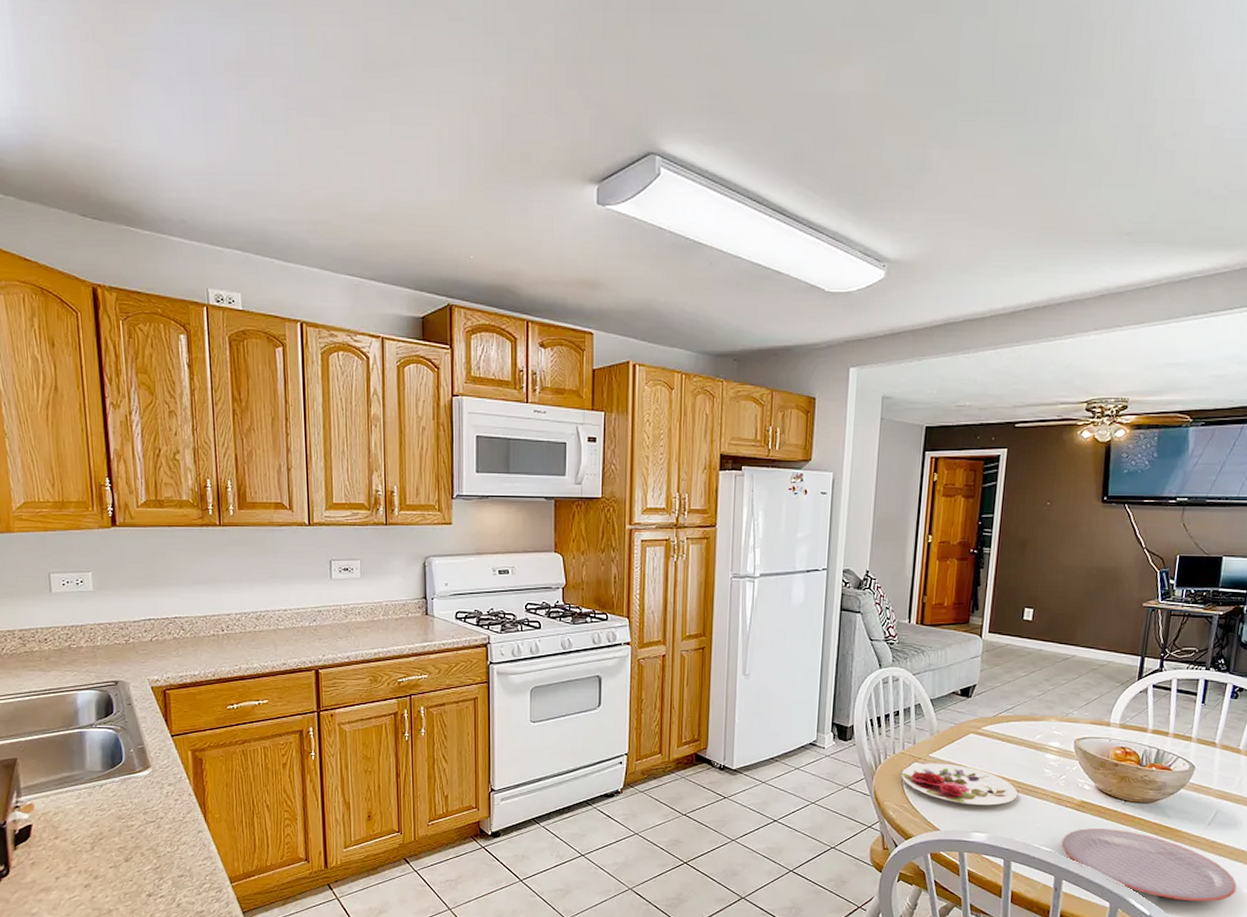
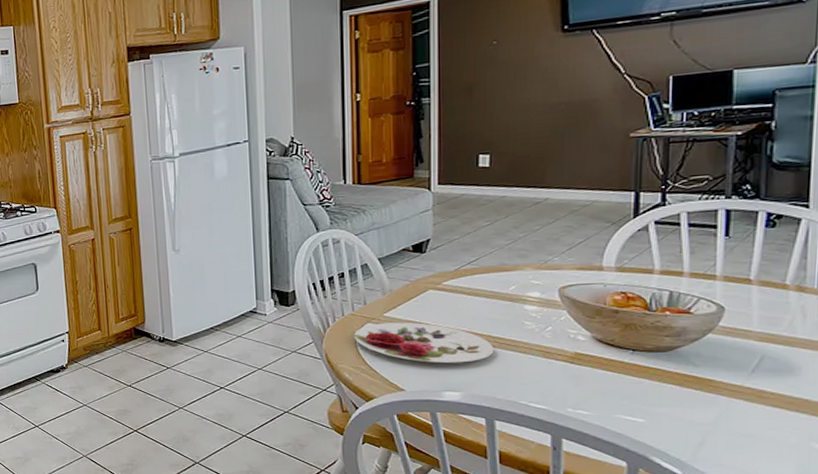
plate: present [1061,828,1237,902] -> none [556,381,803,460]

